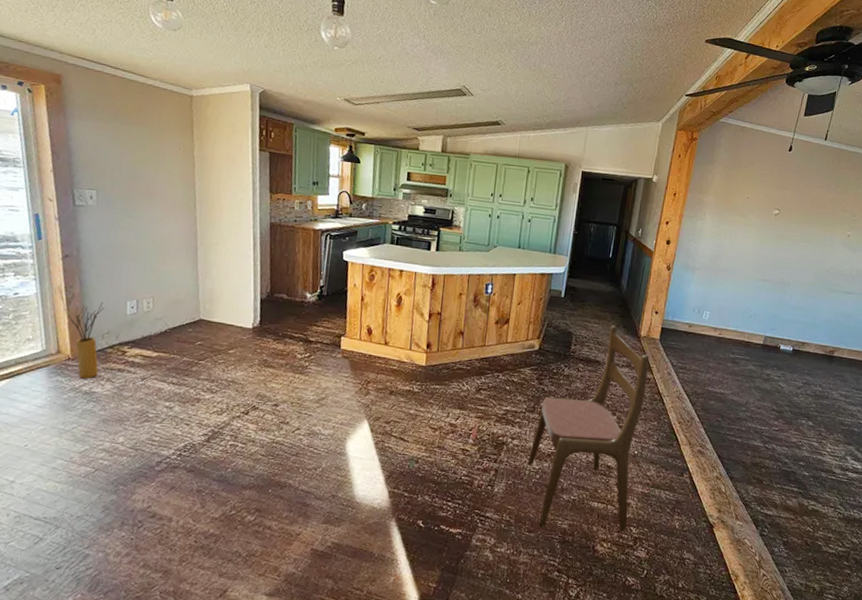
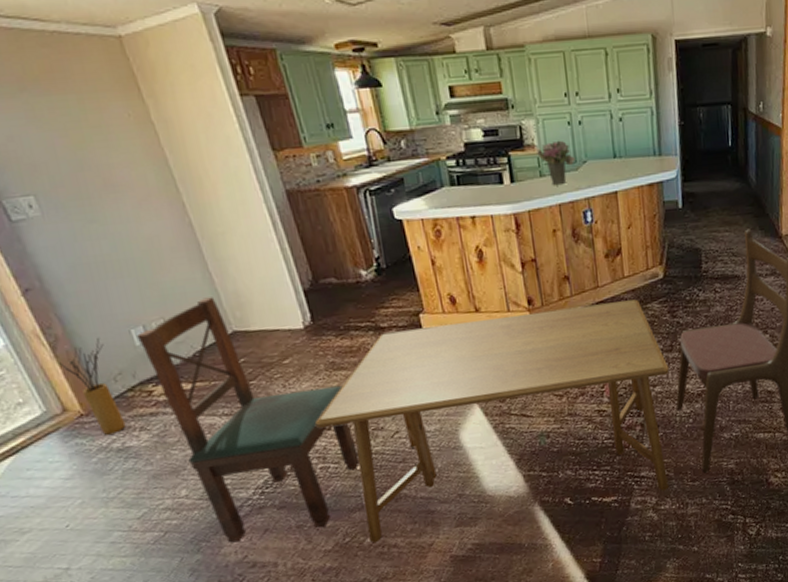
dining chair: none [130,289,267,497] -> present [137,297,360,544]
dining table: none [238,346,528,535] -> present [315,299,670,543]
flower bouquet: none [461,226,489,261] -> present [536,140,575,186]

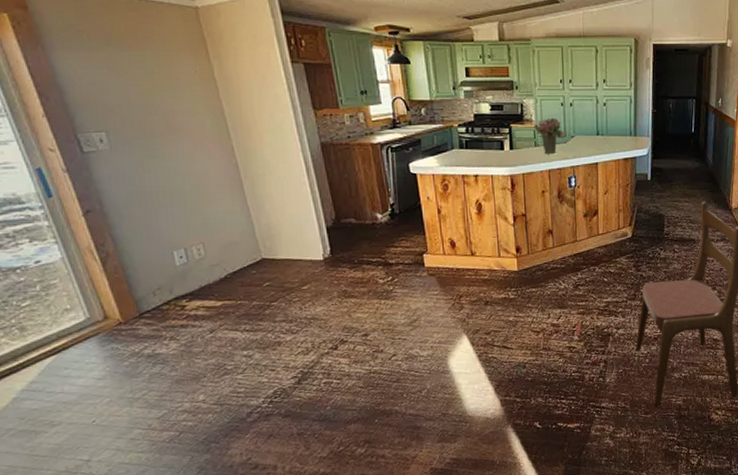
vase: present [58,338,127,435] -> none [107,257,159,342]
dining chair: present [137,297,360,544] -> none [178,228,359,446]
dining table: present [315,299,670,543] -> none [324,254,632,452]

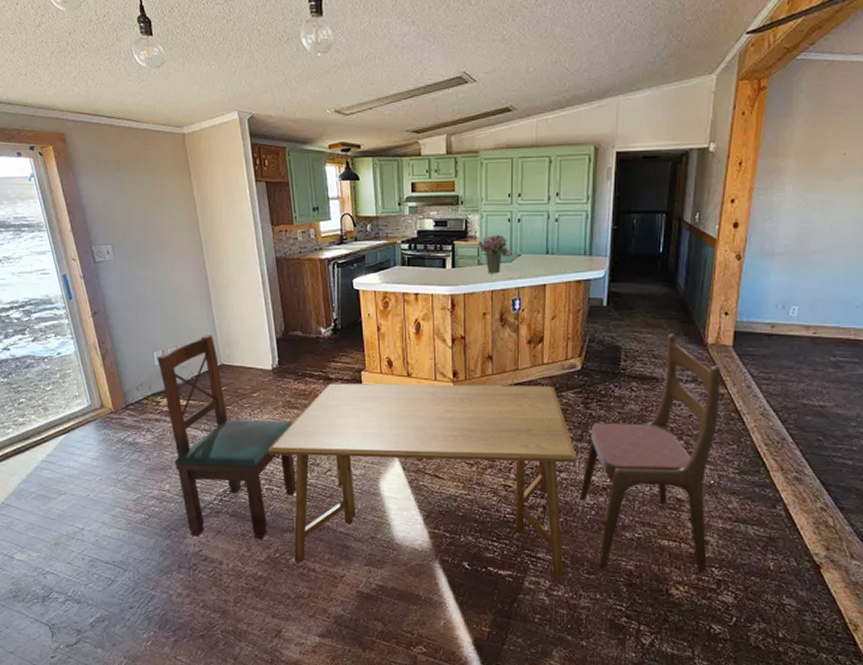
dining chair: none [178,228,359,446] -> present [157,335,296,540]
dining table: none [324,254,632,452] -> present [269,383,577,577]

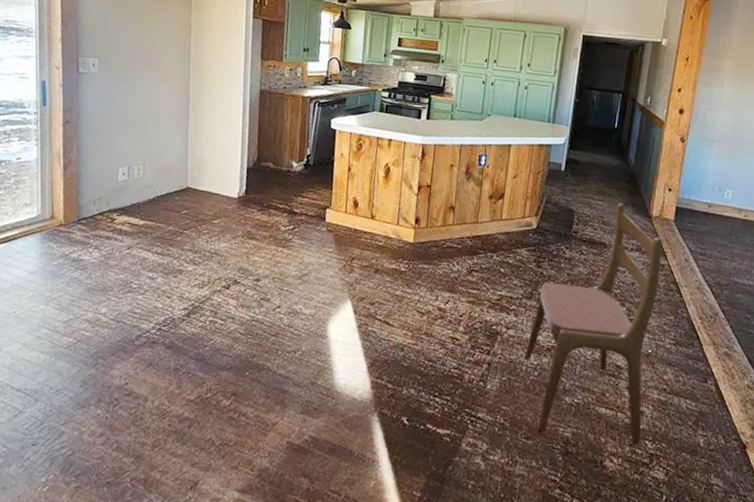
dining chair: present [157,335,296,540] -> none [117,156,250,377]
dining table: present [269,383,577,577] -> none [219,217,525,440]
flower bouquet: present [478,234,511,274] -> none [453,94,482,130]

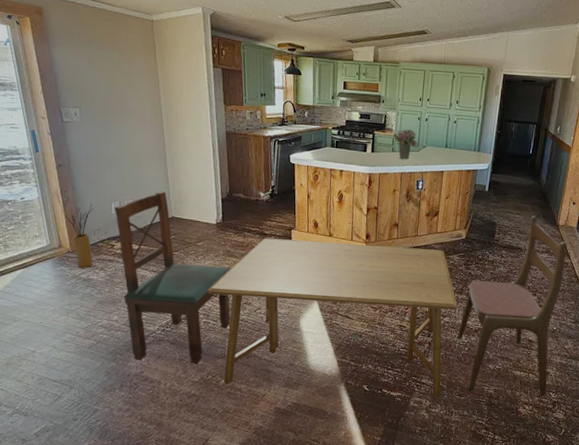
vase: none [64,168,98,246] -> present [65,204,94,268]
dining chair: none [117,156,250,377] -> present [114,191,231,365]
dining table: none [219,217,525,440] -> present [208,238,457,398]
flower bouquet: none [453,94,482,130] -> present [393,129,419,160]

